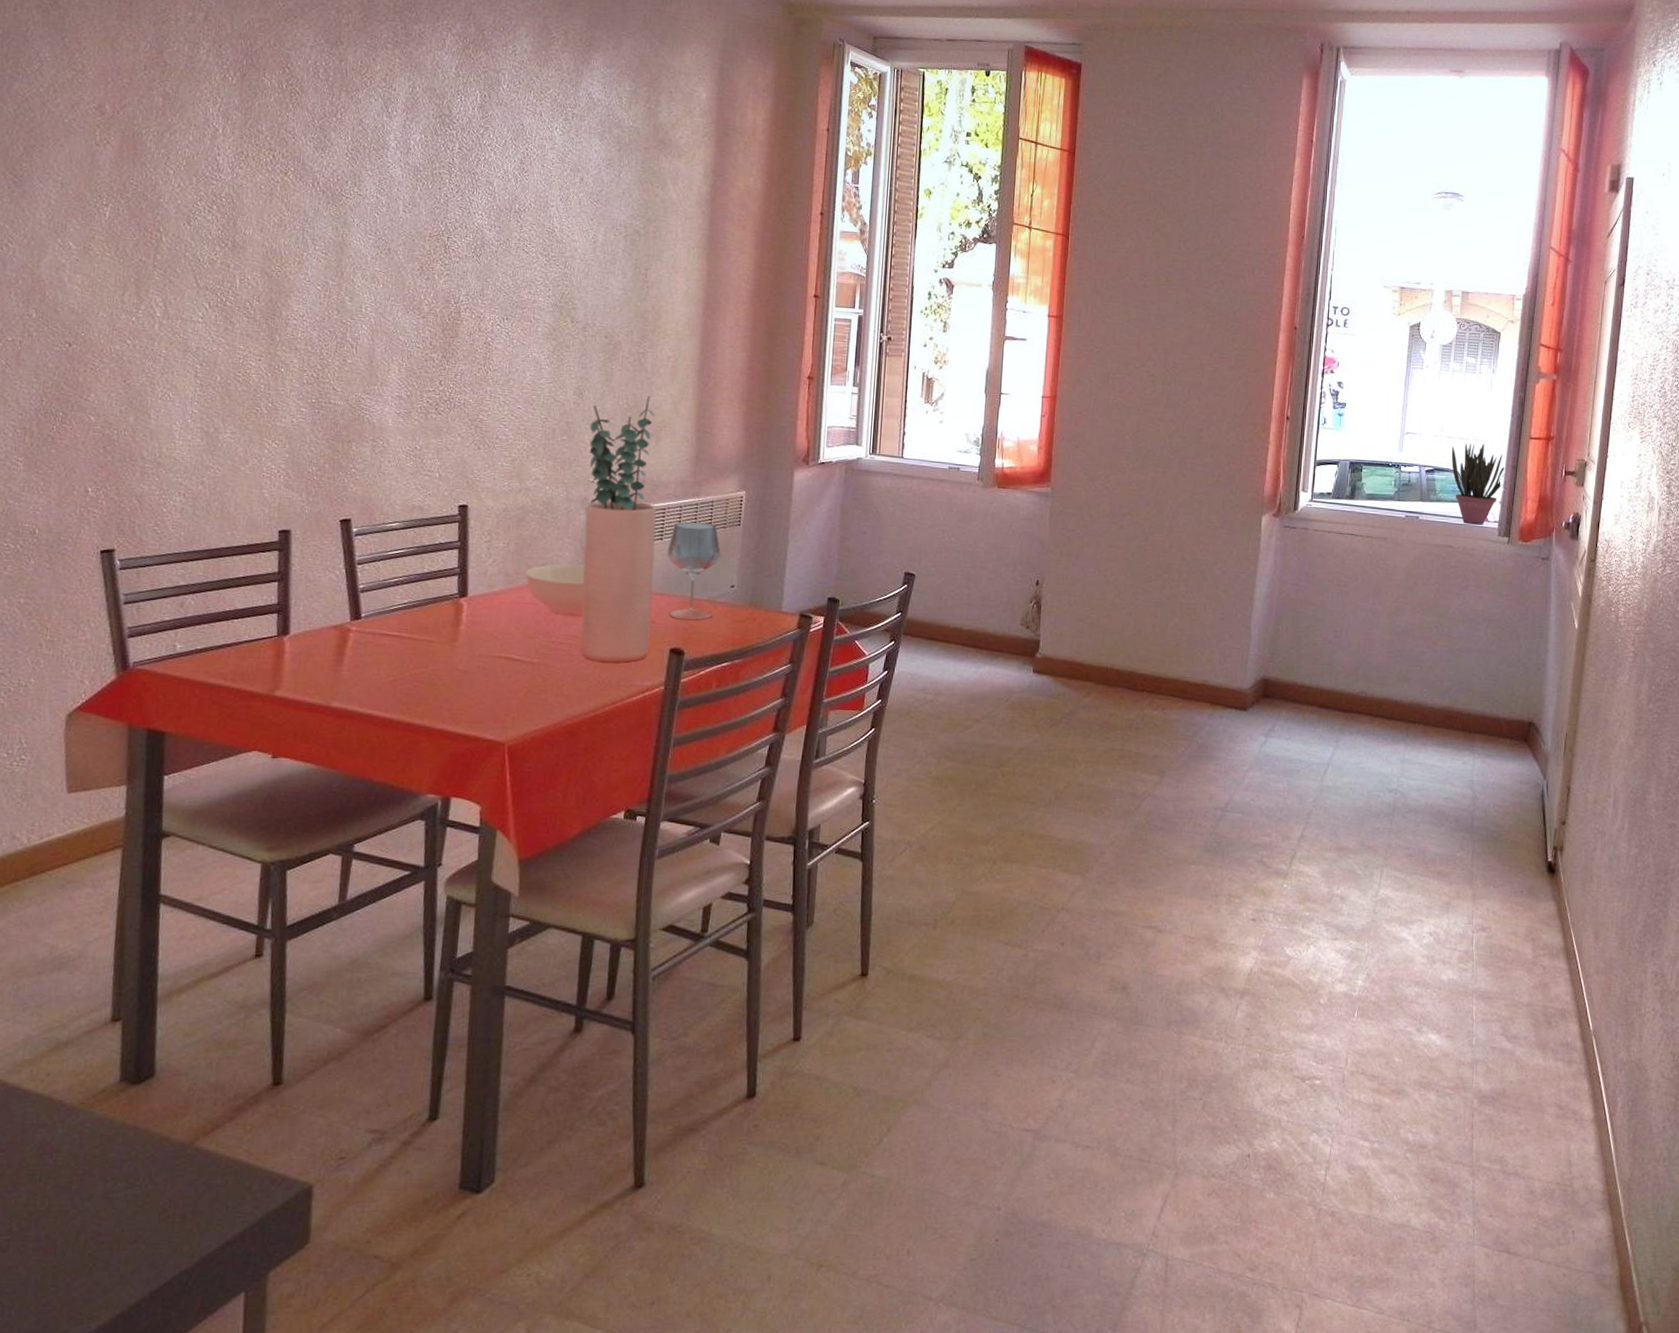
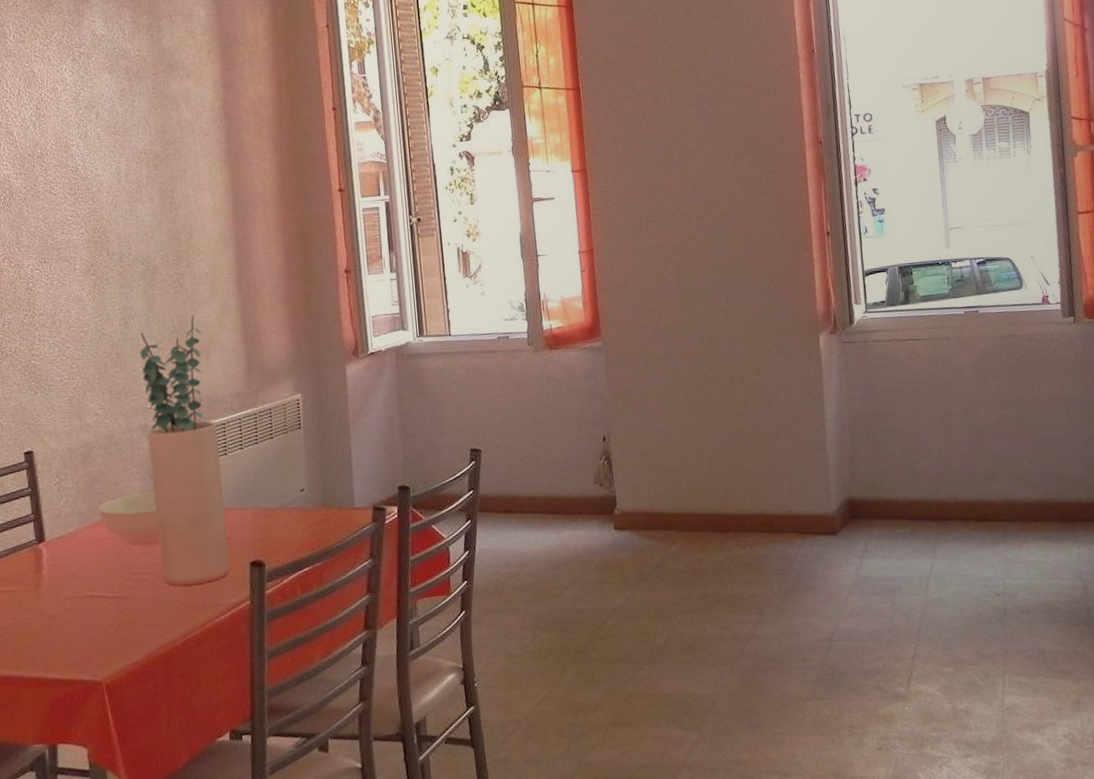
wine glass: present [667,521,721,621] -> none [233,430,287,532]
potted plant: present [1451,443,1505,526] -> none [999,226,1059,311]

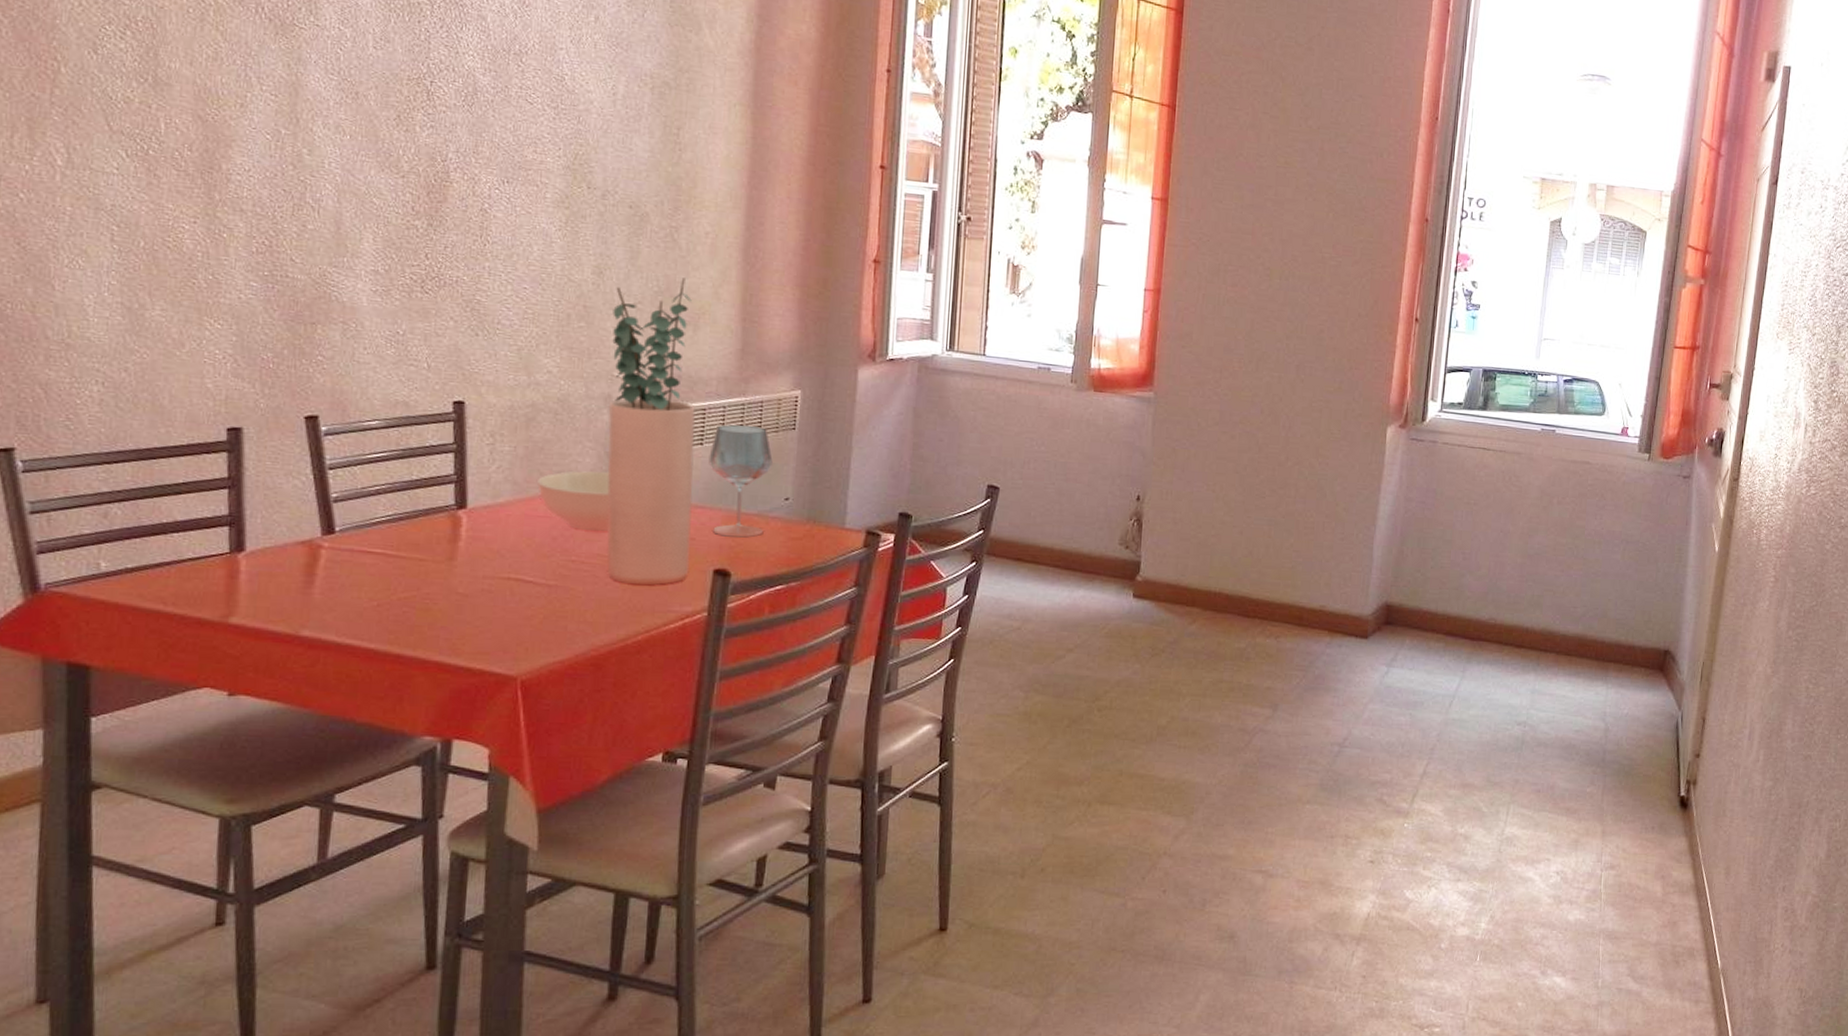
wine glass: none [233,430,287,532] -> present [708,424,773,538]

